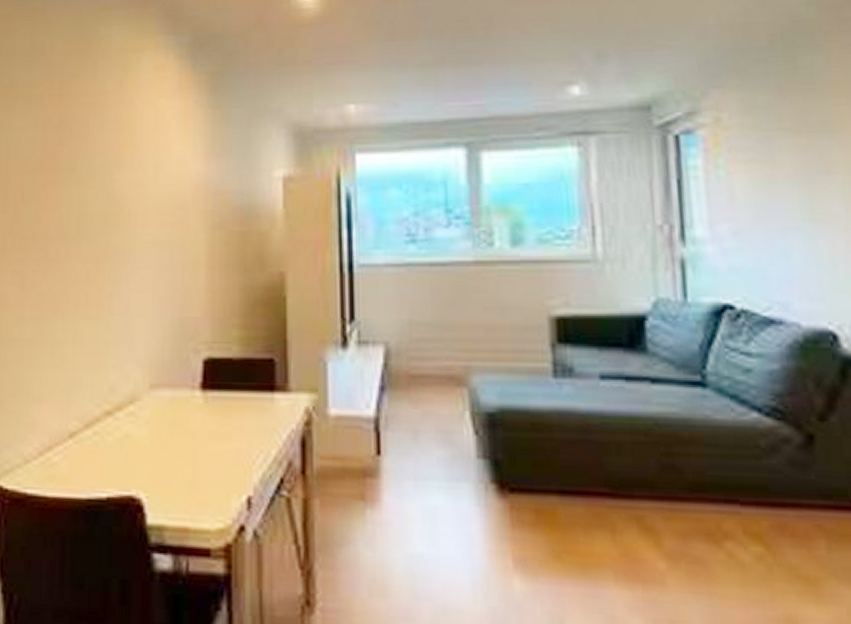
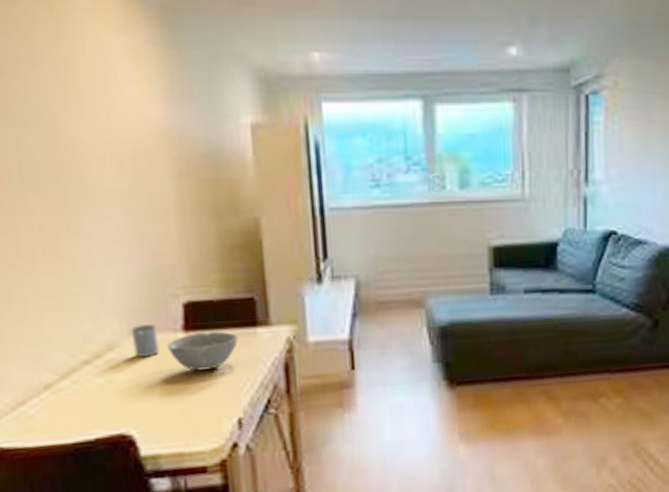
mug: none [151,378,178,415] -> present [132,323,161,358]
bowl: none [183,392,255,436] -> present [166,331,239,371]

